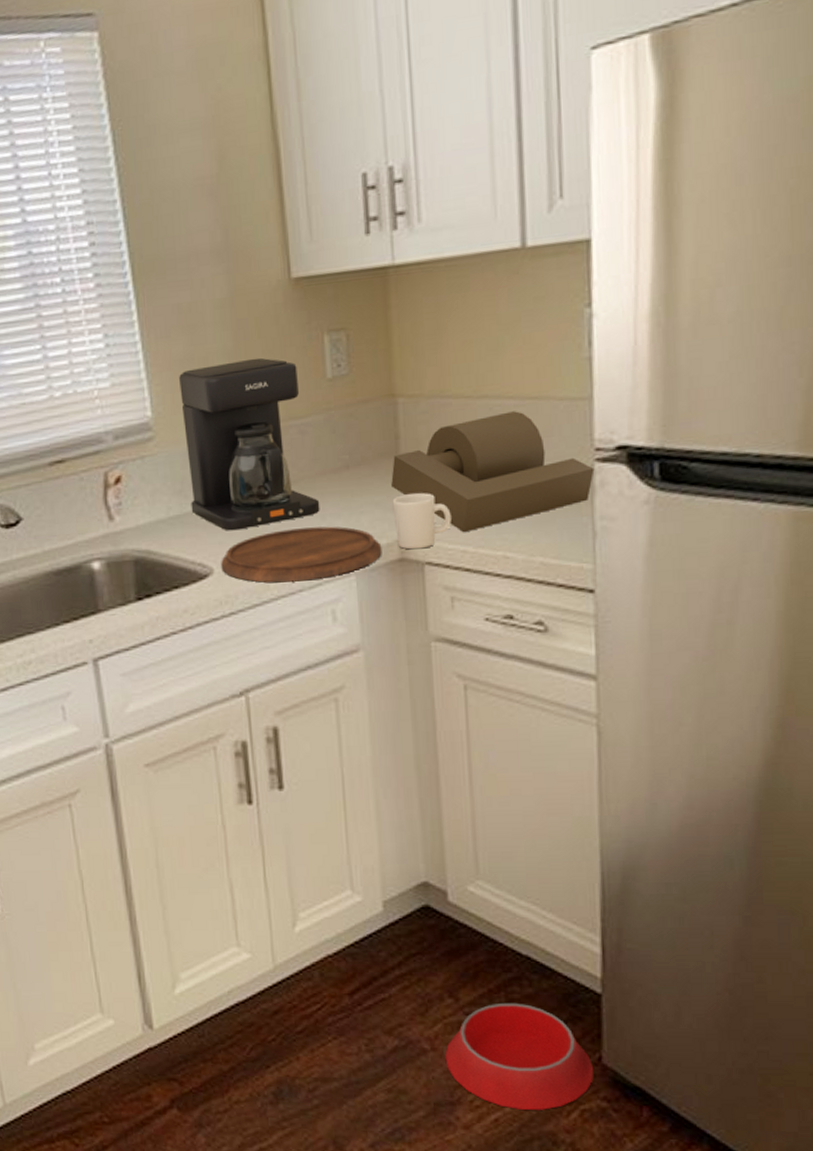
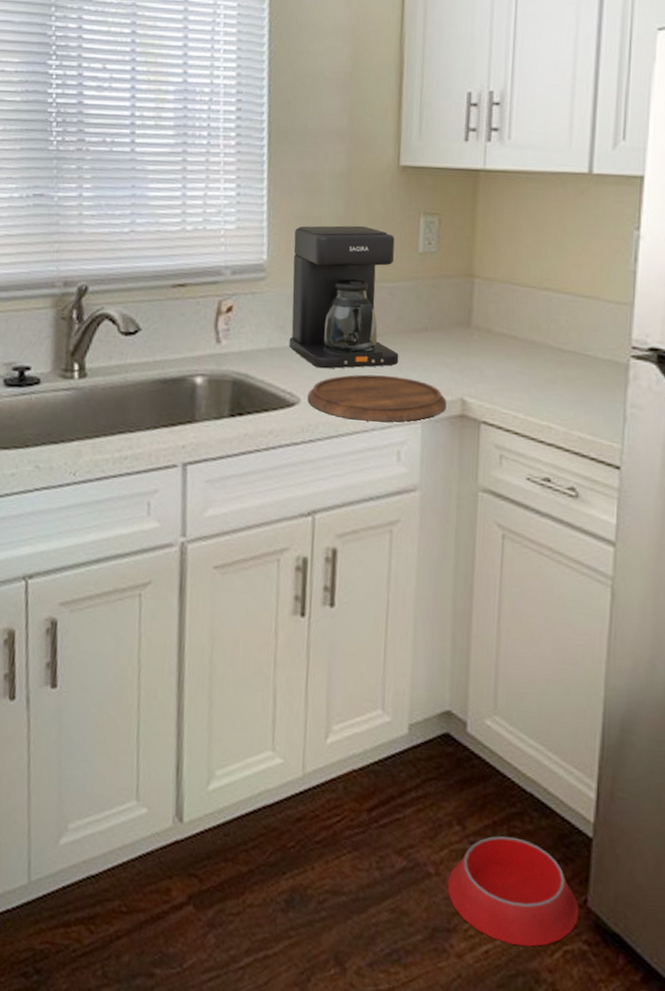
paper towel holder: present [391,411,595,533] -> none [461,304,630,401]
mug: present [392,493,451,550] -> none [460,360,508,409]

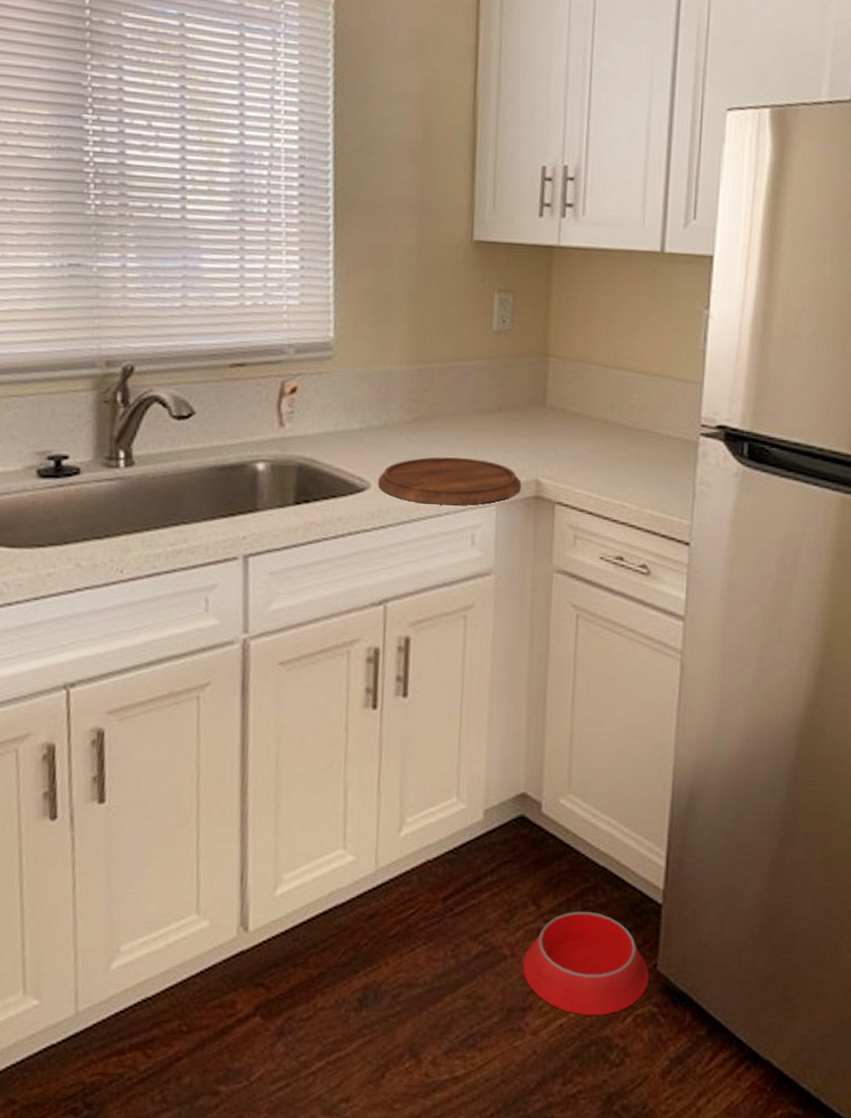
coffee maker: present [289,225,399,369] -> none [358,302,473,452]

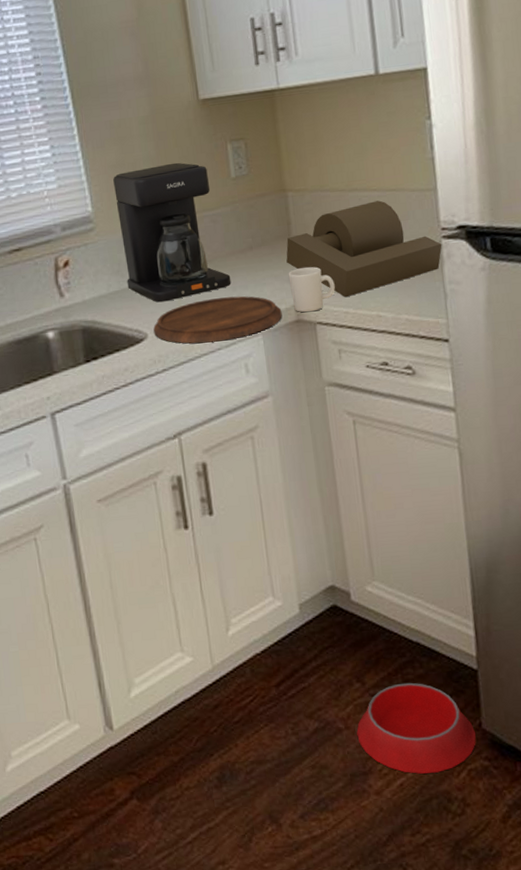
coffee maker: none [358,302,473,452] -> present [113,162,232,303]
mug: none [534,441,582,490] -> present [288,267,335,313]
paper towel holder: none [536,383,699,481] -> present [286,200,442,298]

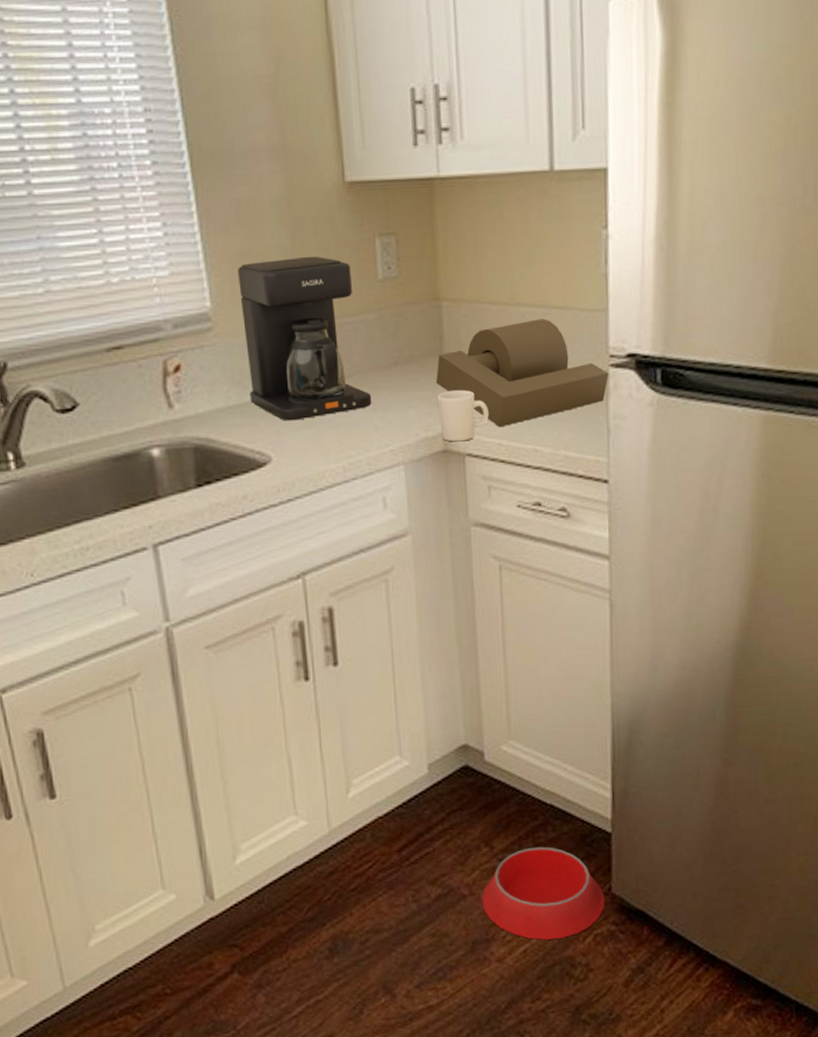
cutting board: present [153,296,282,344] -> none [279,419,428,471]

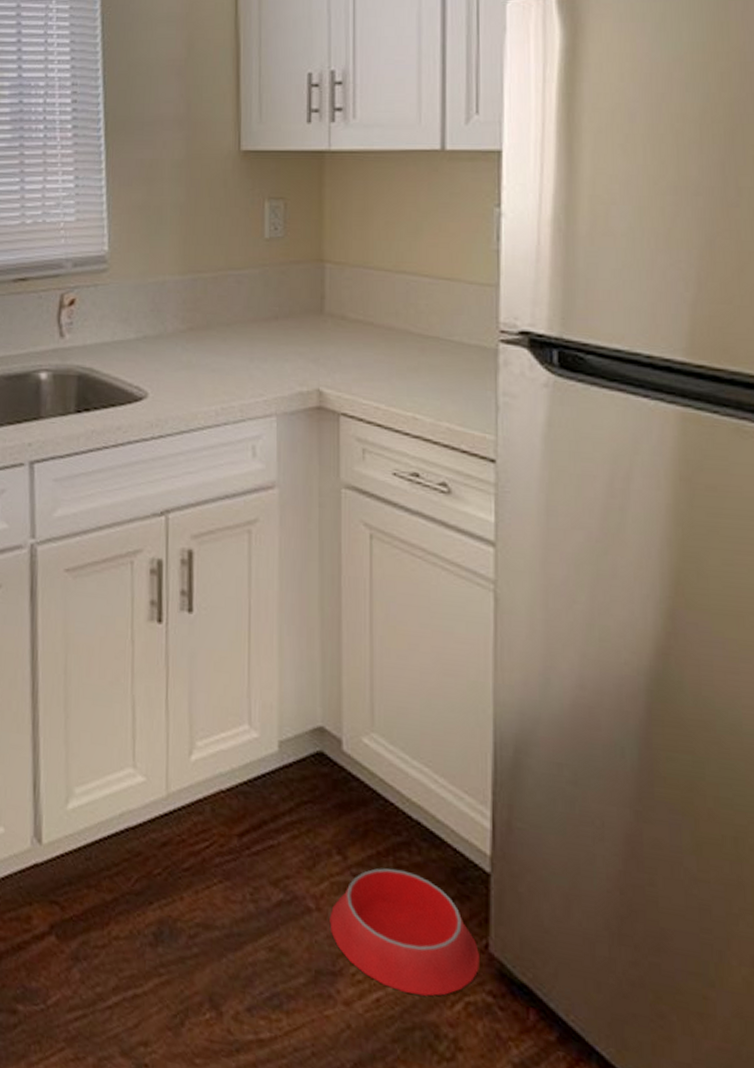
coffee maker: present [238,256,372,421] -> none [134,213,249,361]
paper towel holder: present [436,319,609,428] -> none [315,288,499,391]
mug: present [437,390,489,442] -> none [315,349,367,401]

